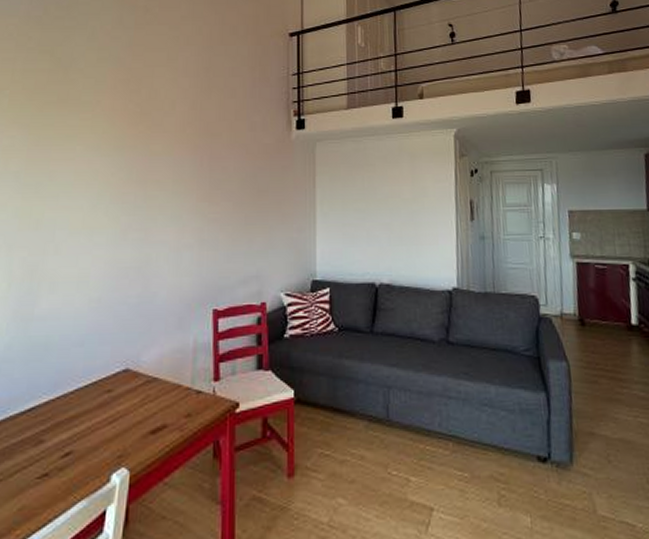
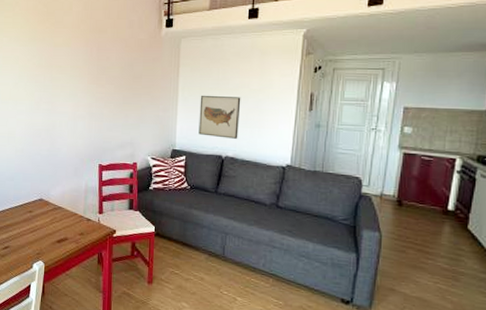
wall art: none [343,208,393,261] -> present [198,95,241,139]

